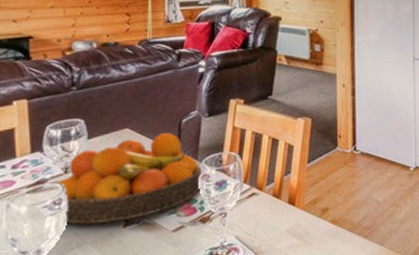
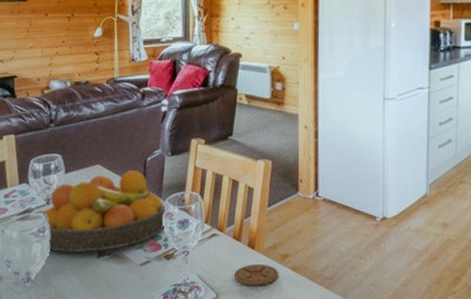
coaster: none [273,219,318,242] -> present [233,263,278,285]

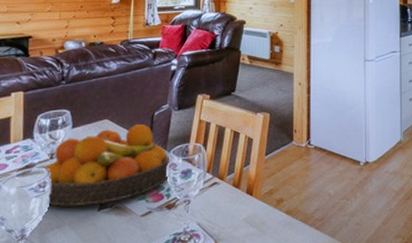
coaster: present [233,263,278,285] -> none [232,209,274,231]

